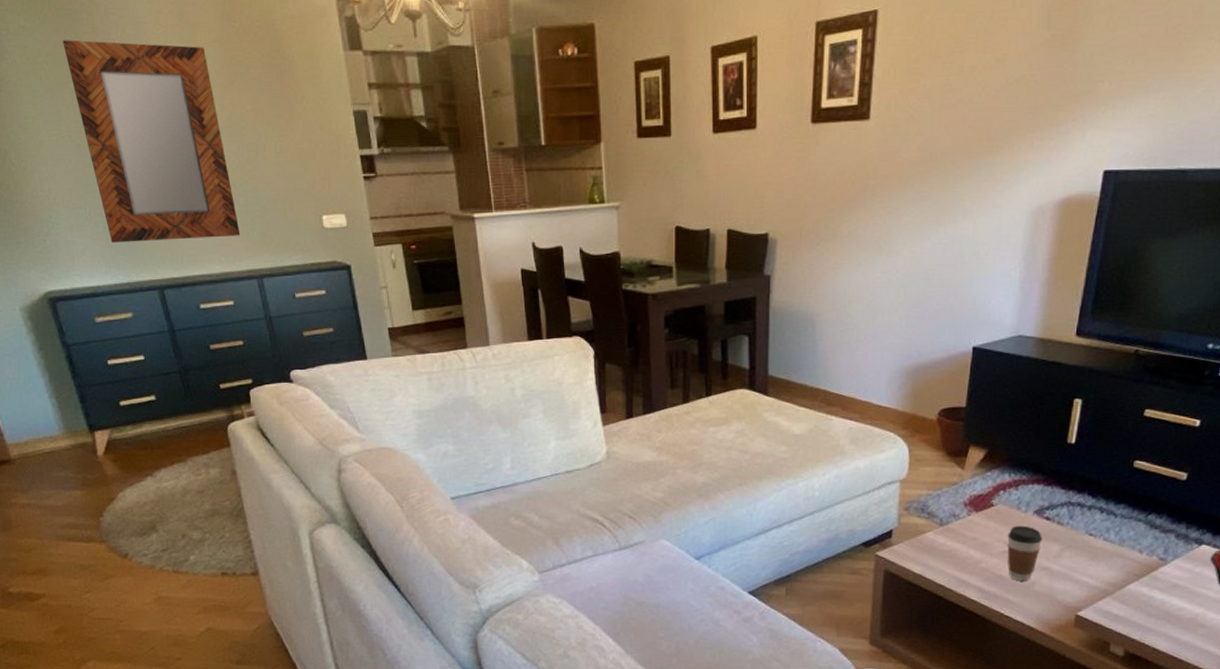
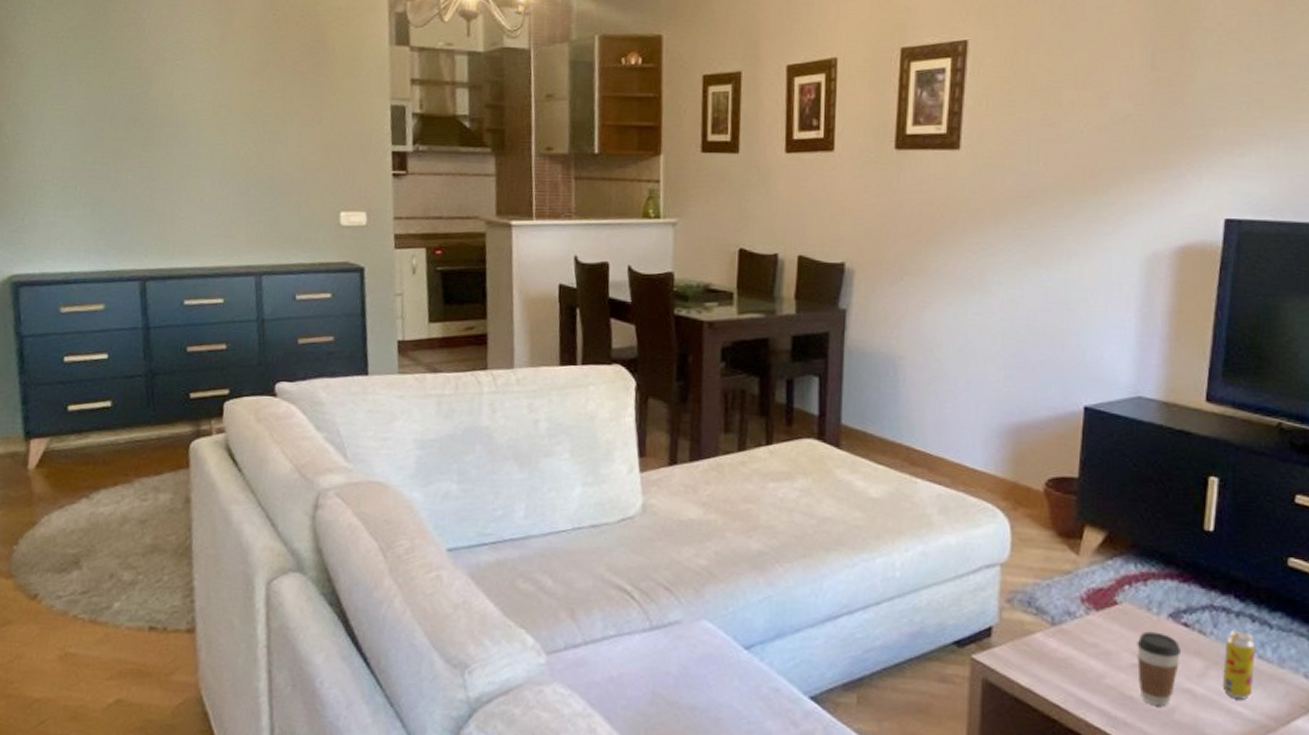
home mirror: present [62,40,240,243] -> none [89,17,245,228]
beverage can: none [1073,520,1102,572] -> present [1222,630,1255,700]

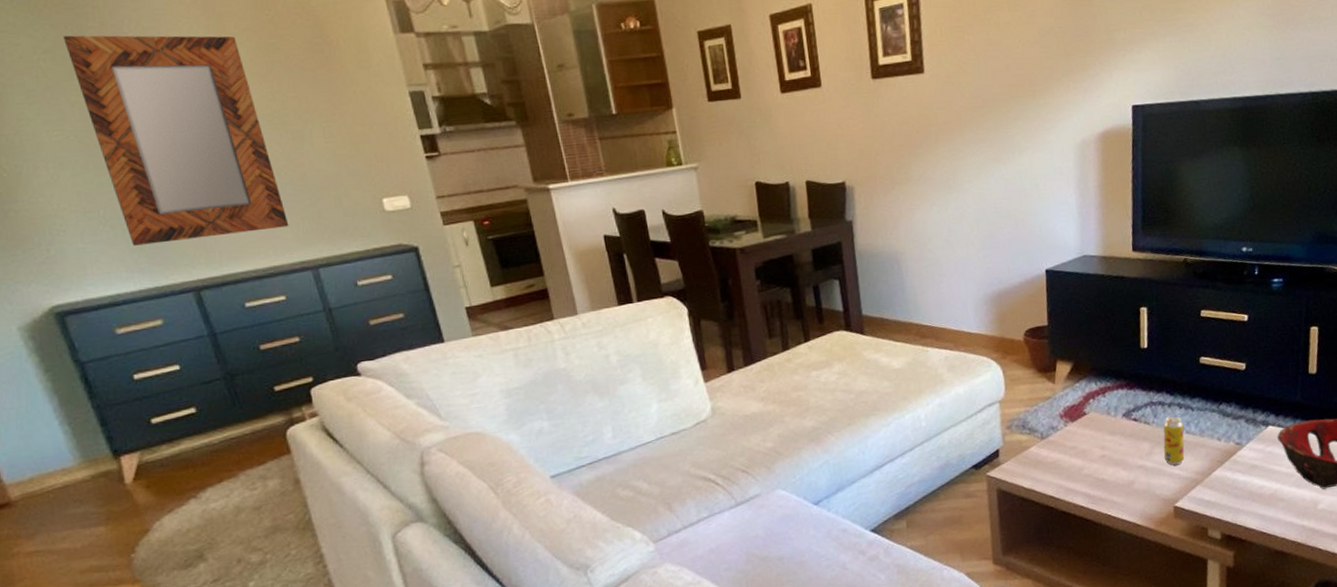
home mirror: none [89,17,245,228] -> present [63,35,289,246]
coffee cup: present [1137,631,1182,707] -> none [1103,429,1135,482]

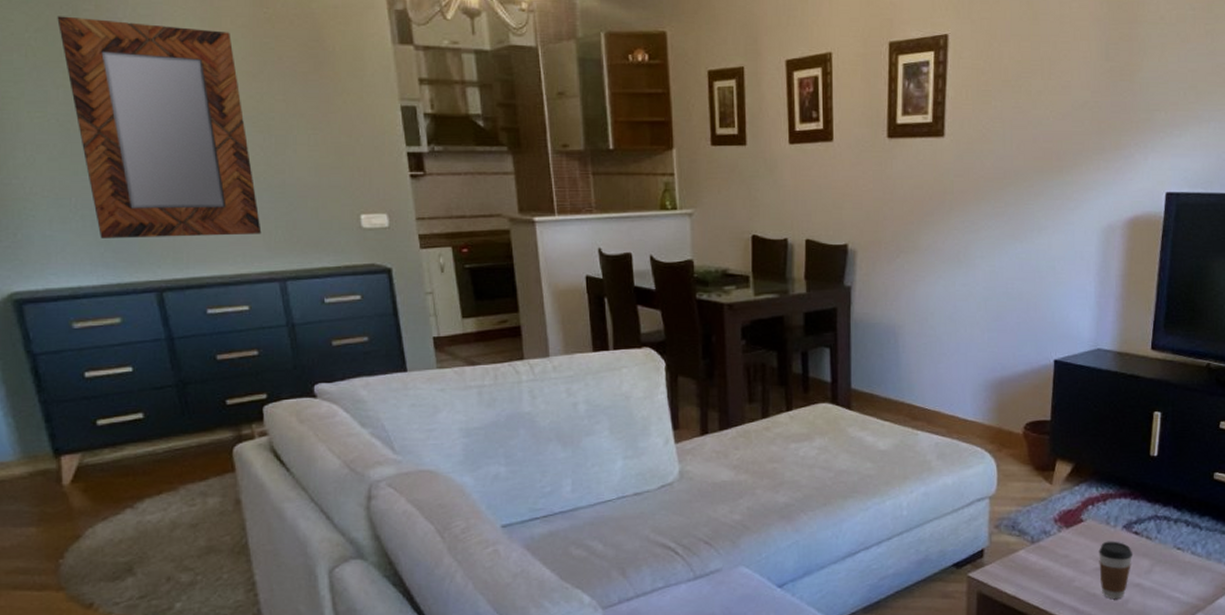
coffee cup: none [1103,429,1135,482] -> present [1099,541,1134,600]
beverage can: present [1163,416,1185,465] -> none [1164,534,1189,588]

